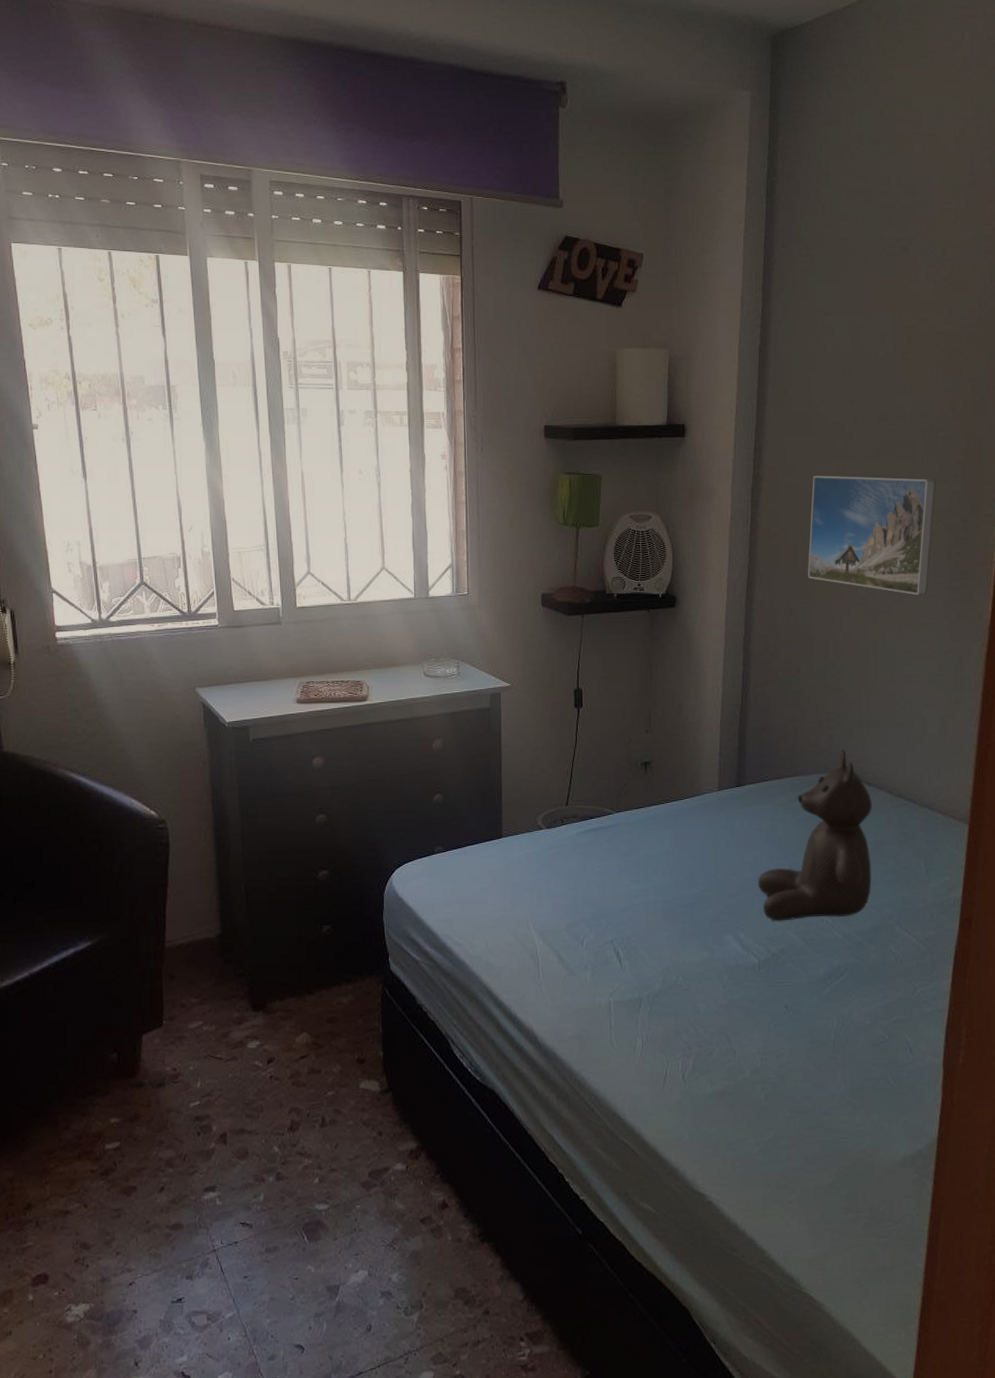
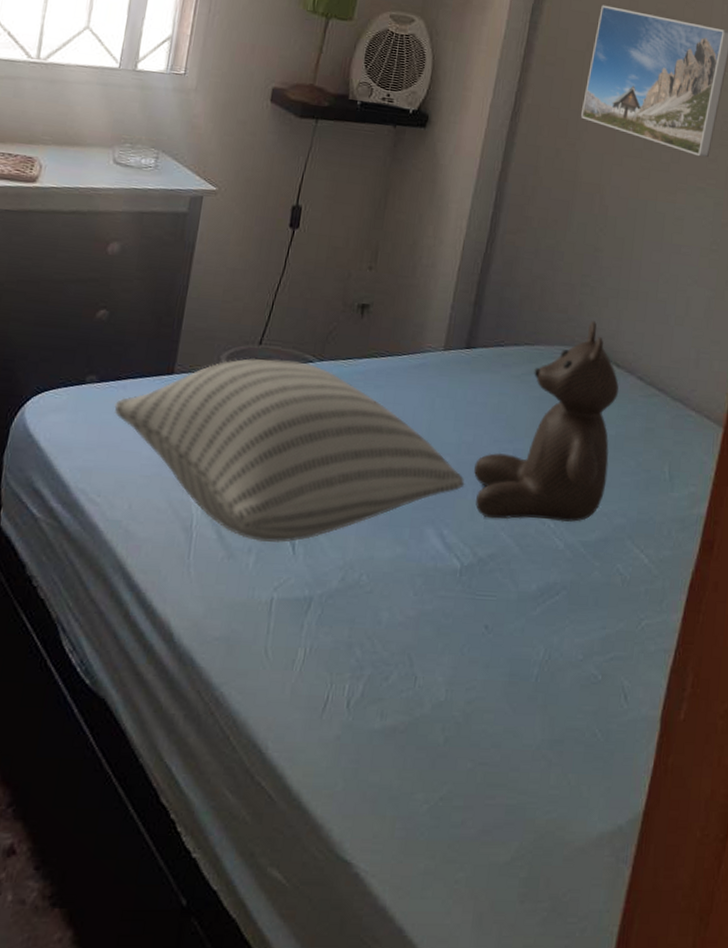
pillow: none [460,815,752,960] -> present [114,358,465,543]

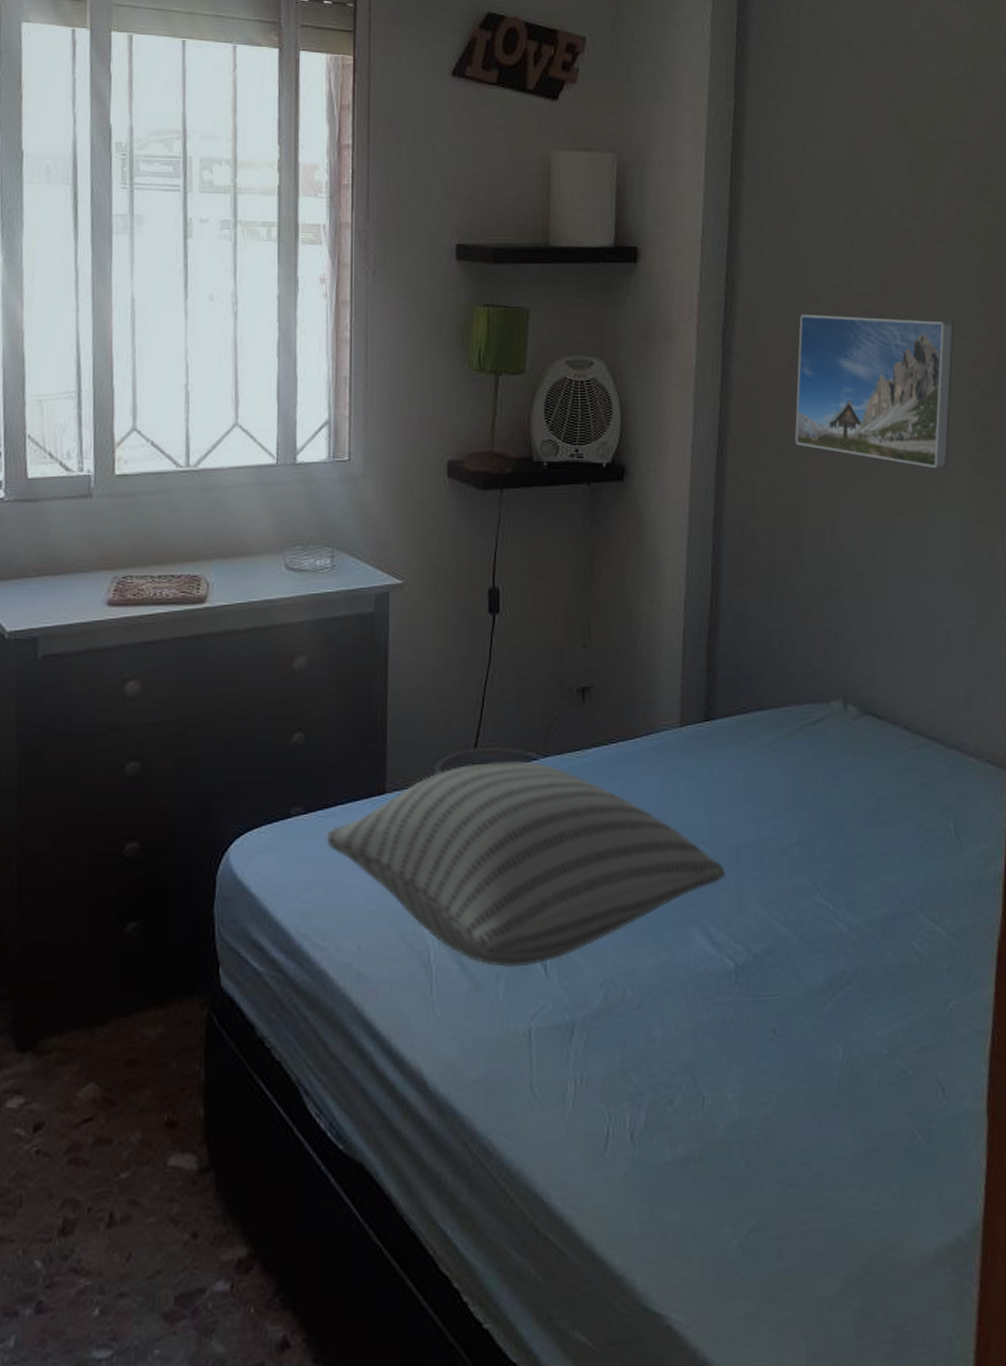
teddy bear: present [474,321,619,522] -> none [734,671,886,909]

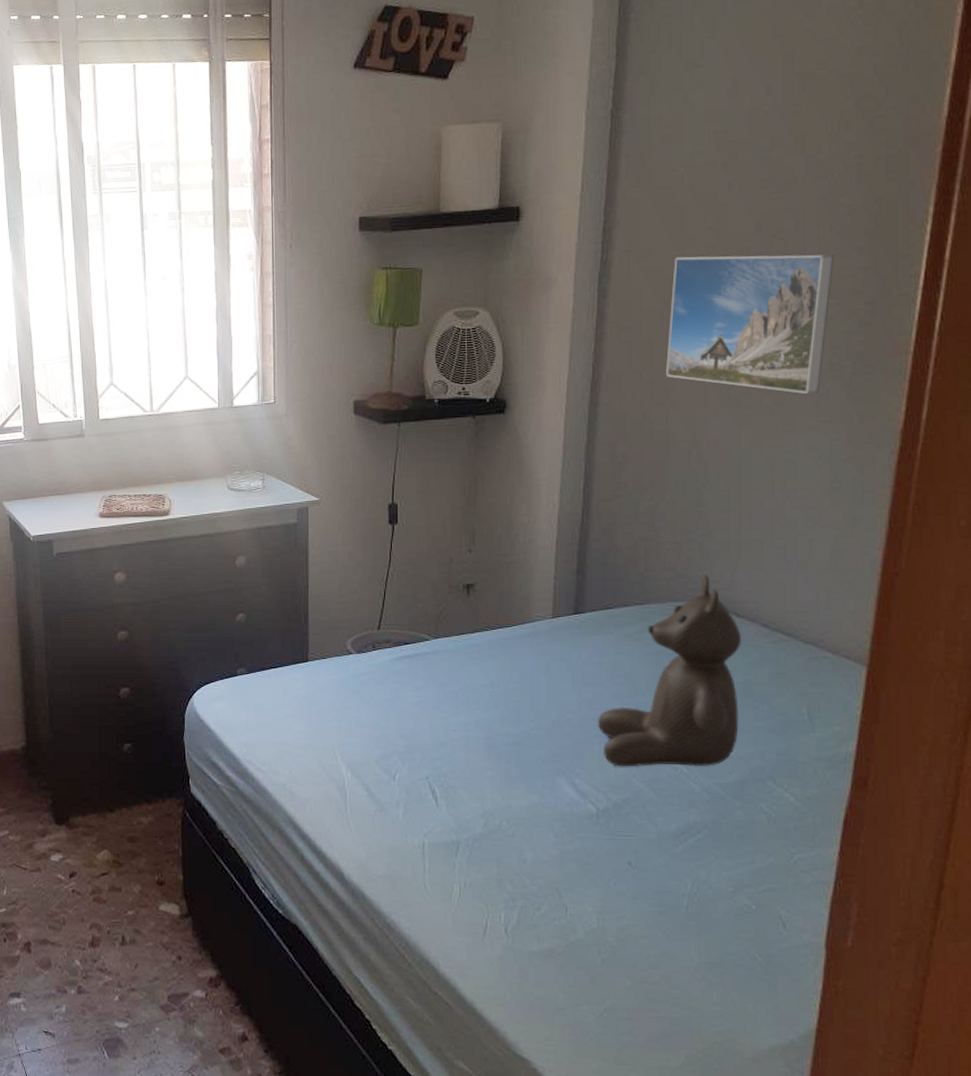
pillow: present [326,761,726,968] -> none [264,641,591,797]
teddy bear: none [734,671,886,909] -> present [598,575,742,767]

